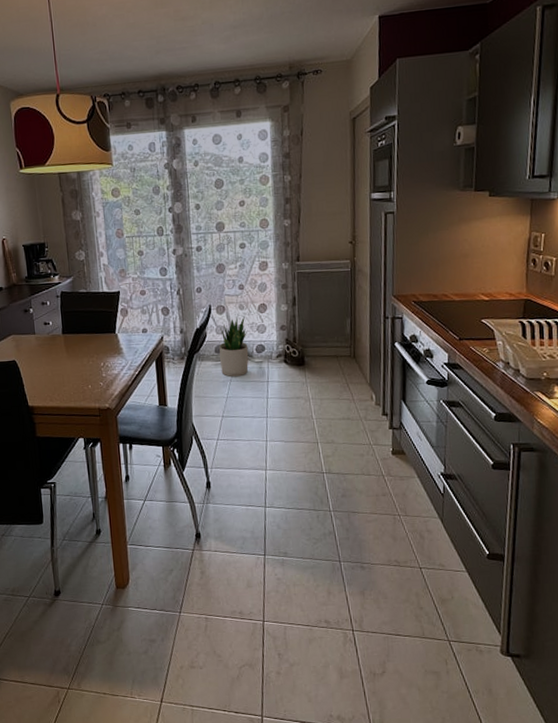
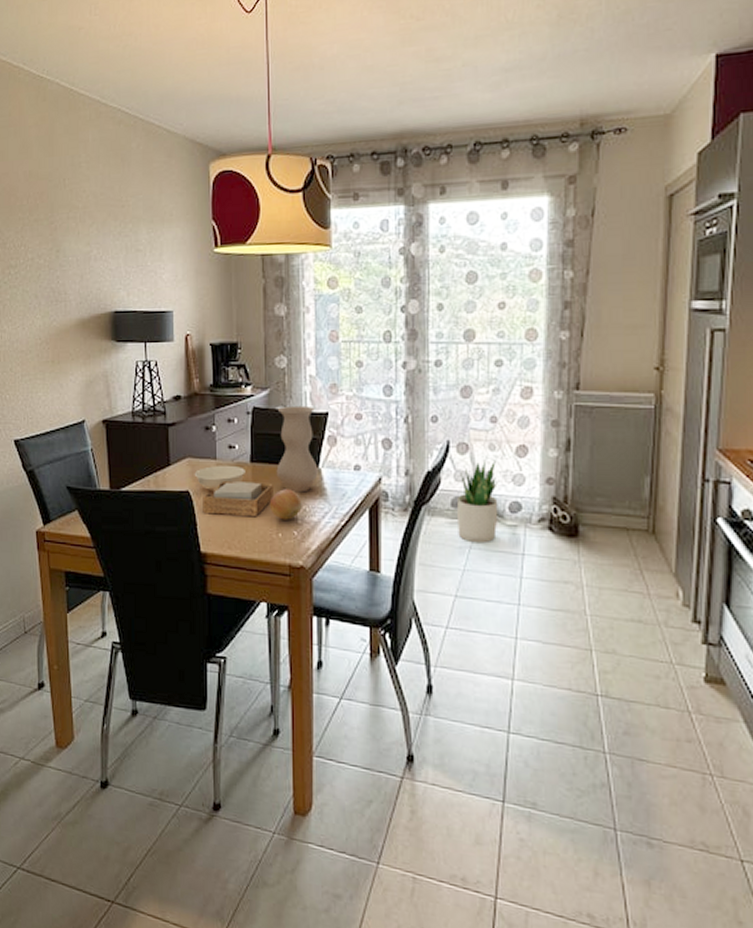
bowl: none [18,337,59,359] -> present [194,465,245,492]
napkin holder: none [27,348,83,377] -> present [203,481,273,518]
fruit: none [79,351,105,375] -> present [269,489,302,520]
vase: none [80,287,116,354] -> present [276,405,318,493]

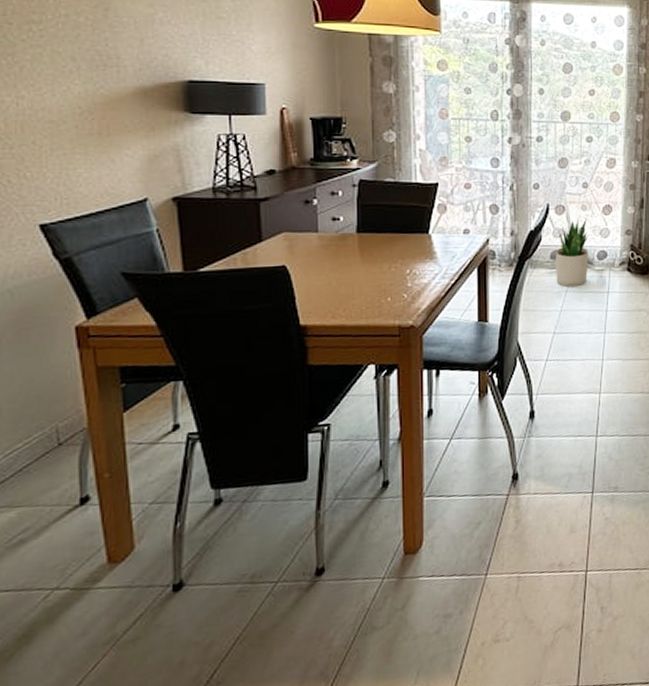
bowl: present [194,465,245,492] -> none [291,236,351,264]
napkin holder: present [203,481,273,518] -> none [302,251,382,287]
fruit: present [269,489,302,520] -> none [377,255,412,285]
vase: present [276,405,318,493] -> none [385,177,428,258]

